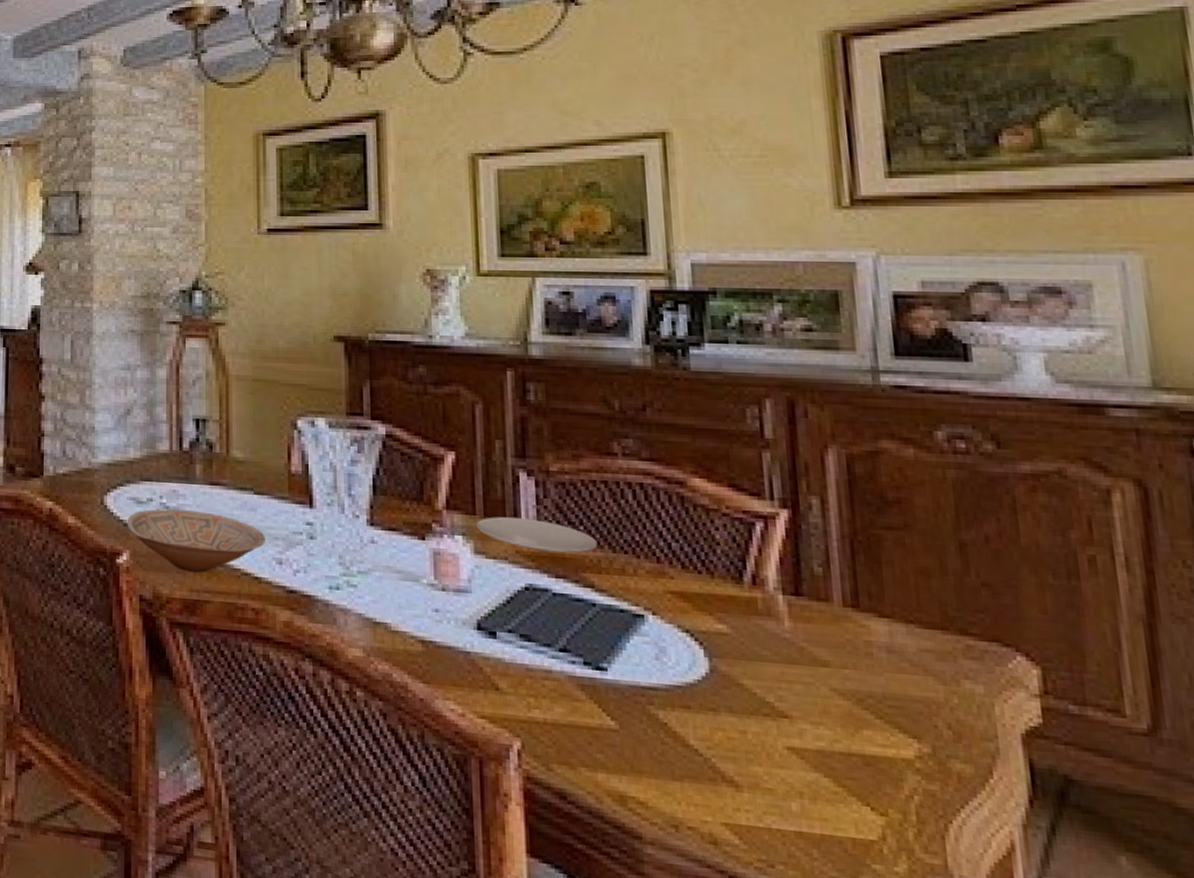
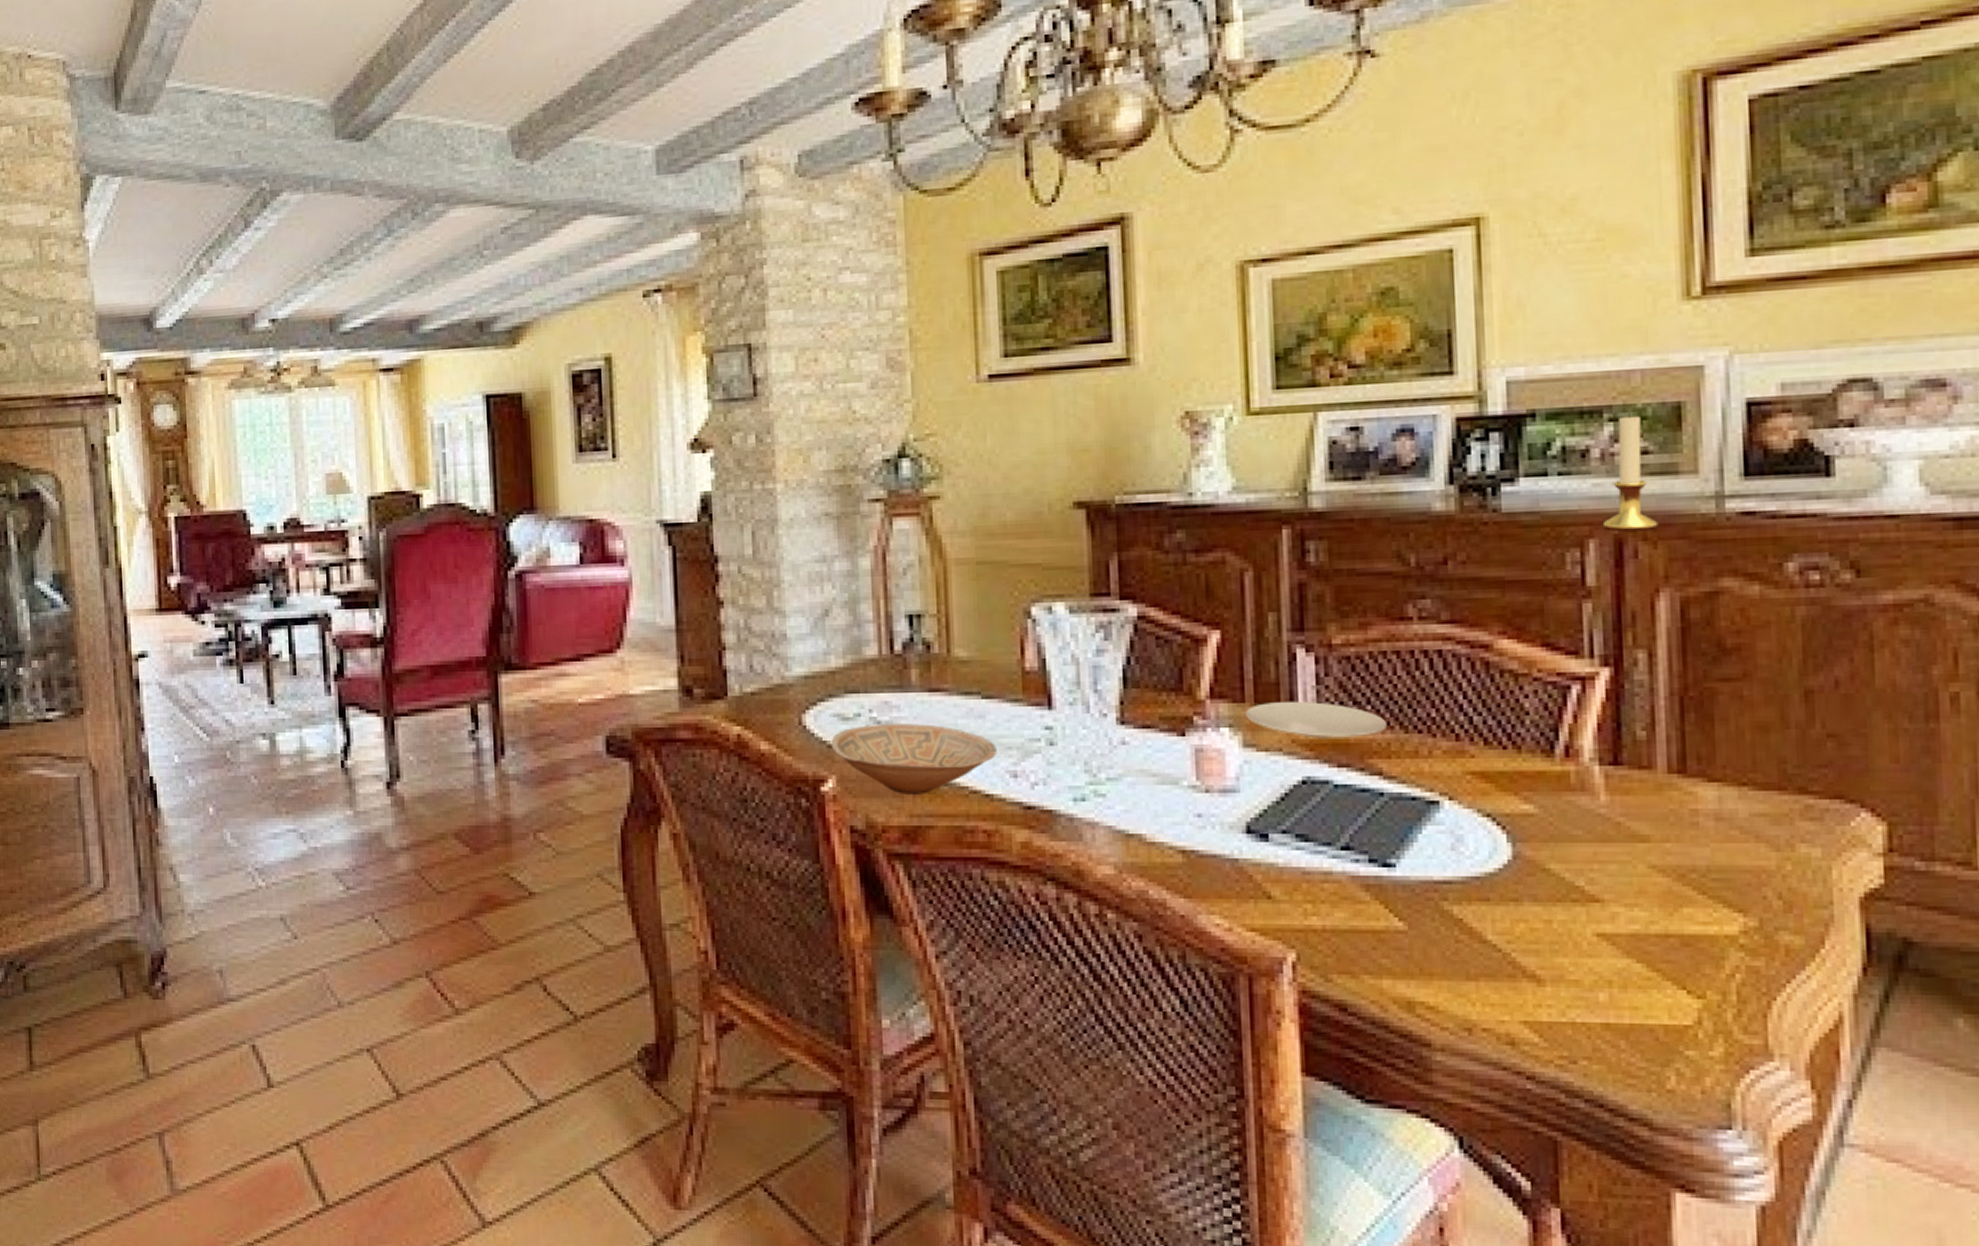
candle holder: none [776,296,825,396] -> present [1602,412,1659,532]

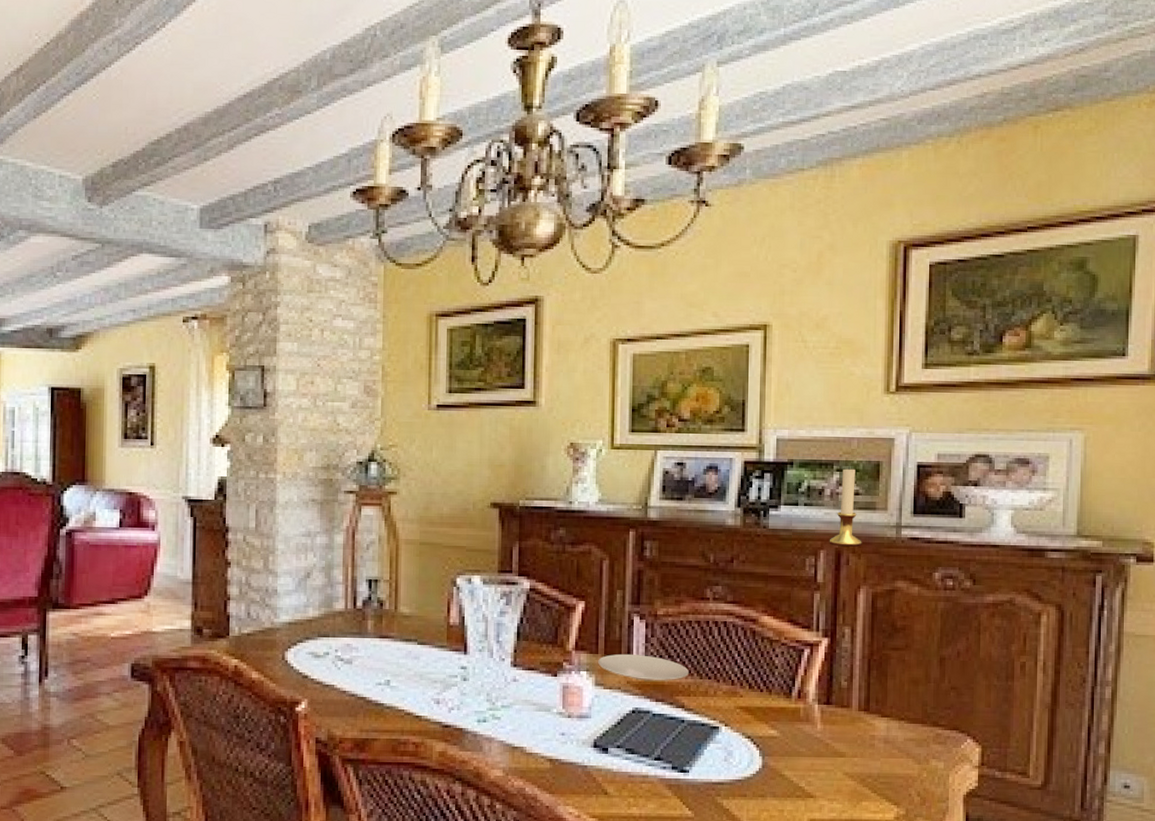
bowl: present [830,722,997,794] -> none [305,660,426,715]

